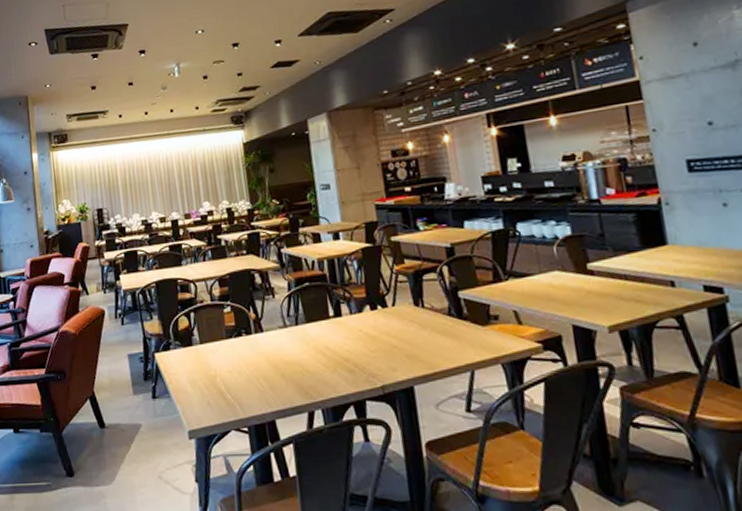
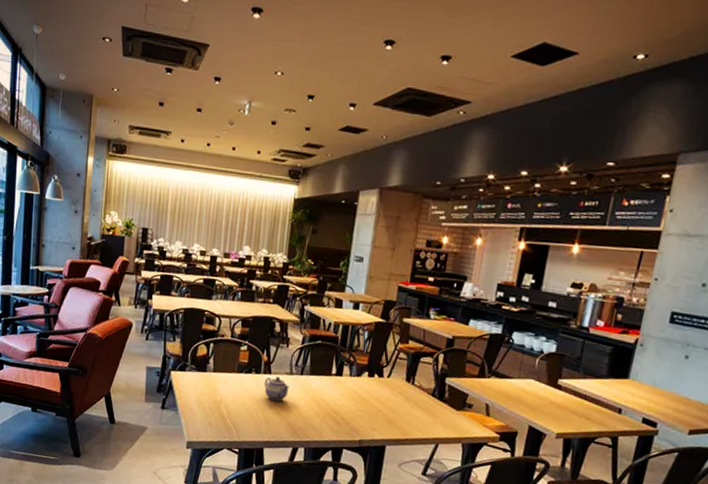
teapot: none [257,332,288,362] -> present [264,376,289,402]

